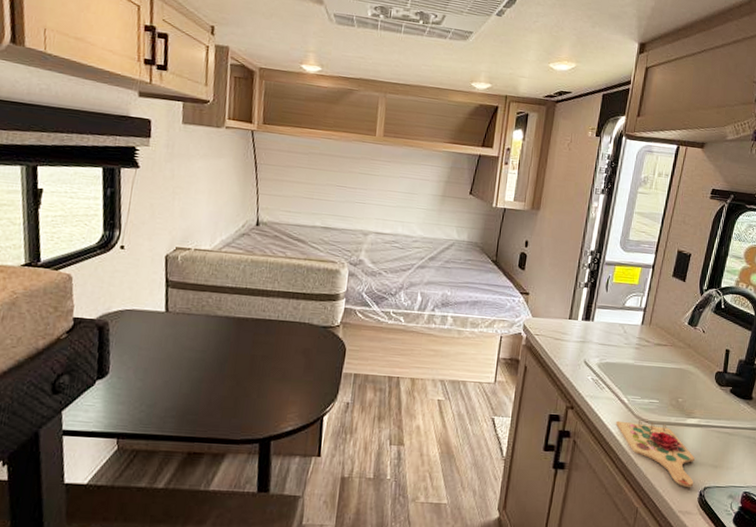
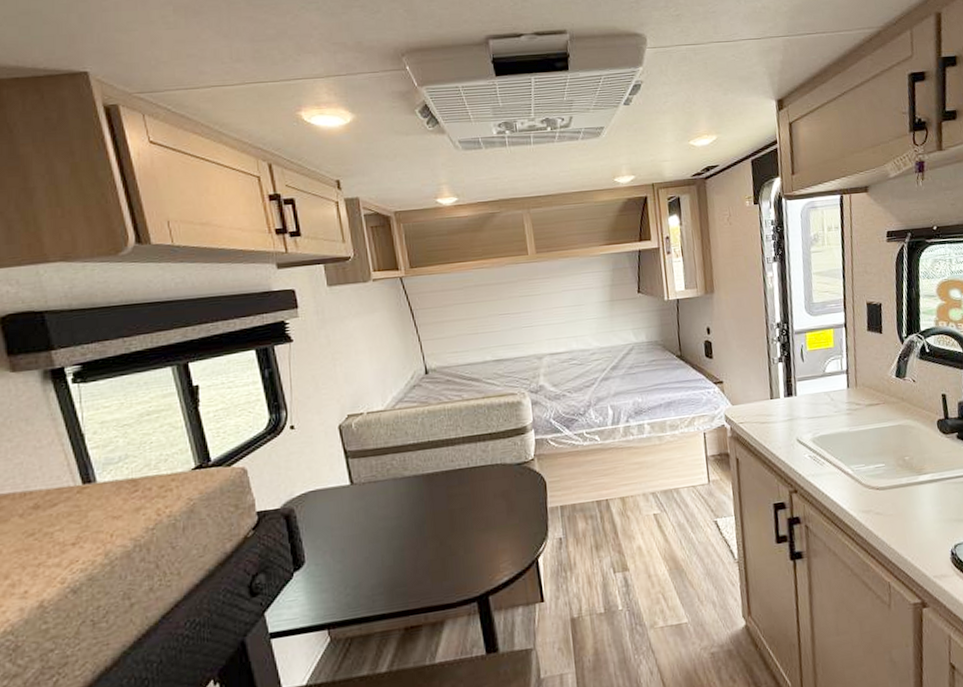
cutting board: present [616,420,695,487] -> none [845,487,943,549]

